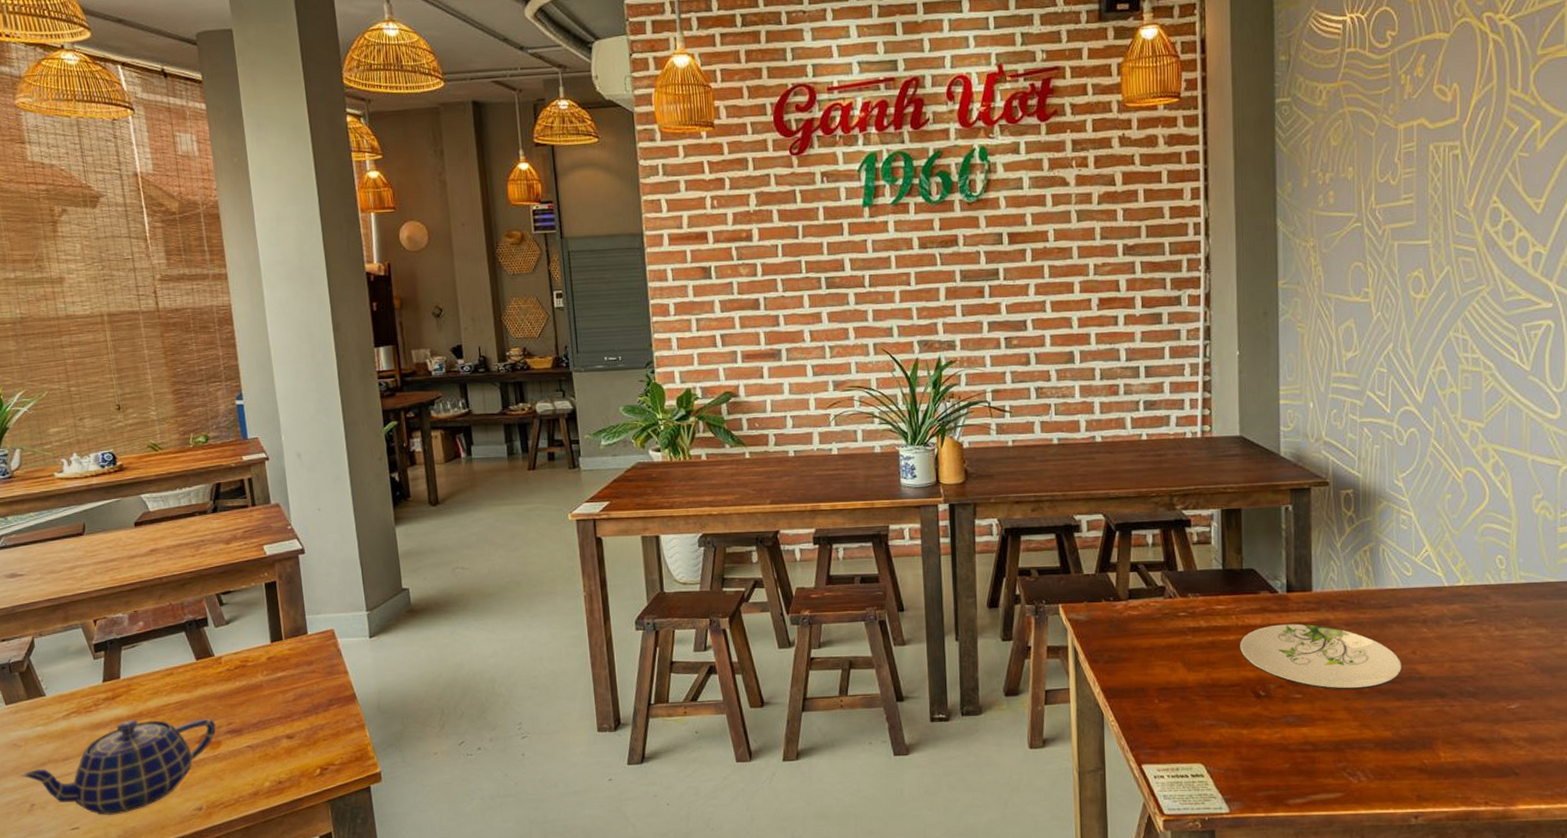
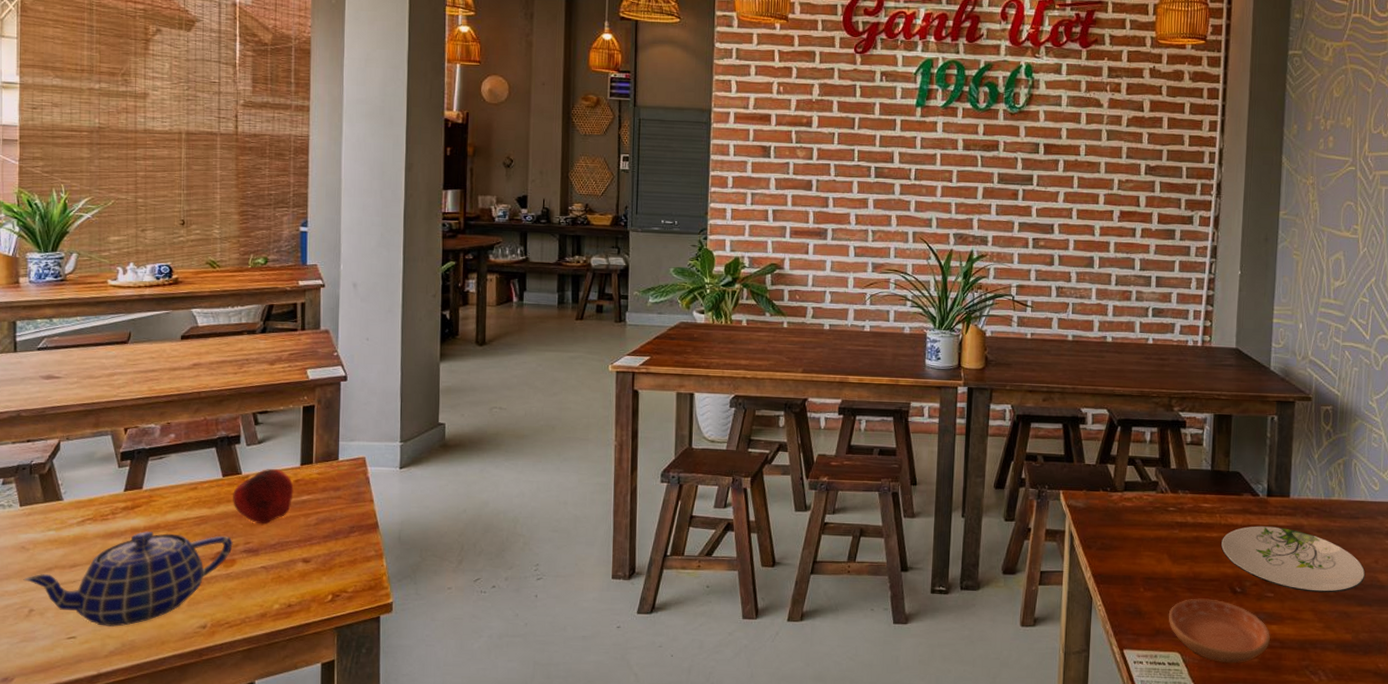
apple: none [208,647,269,704] -> present [233,468,294,525]
saucer: none [1187,705,1301,771] -> present [1168,598,1270,664]

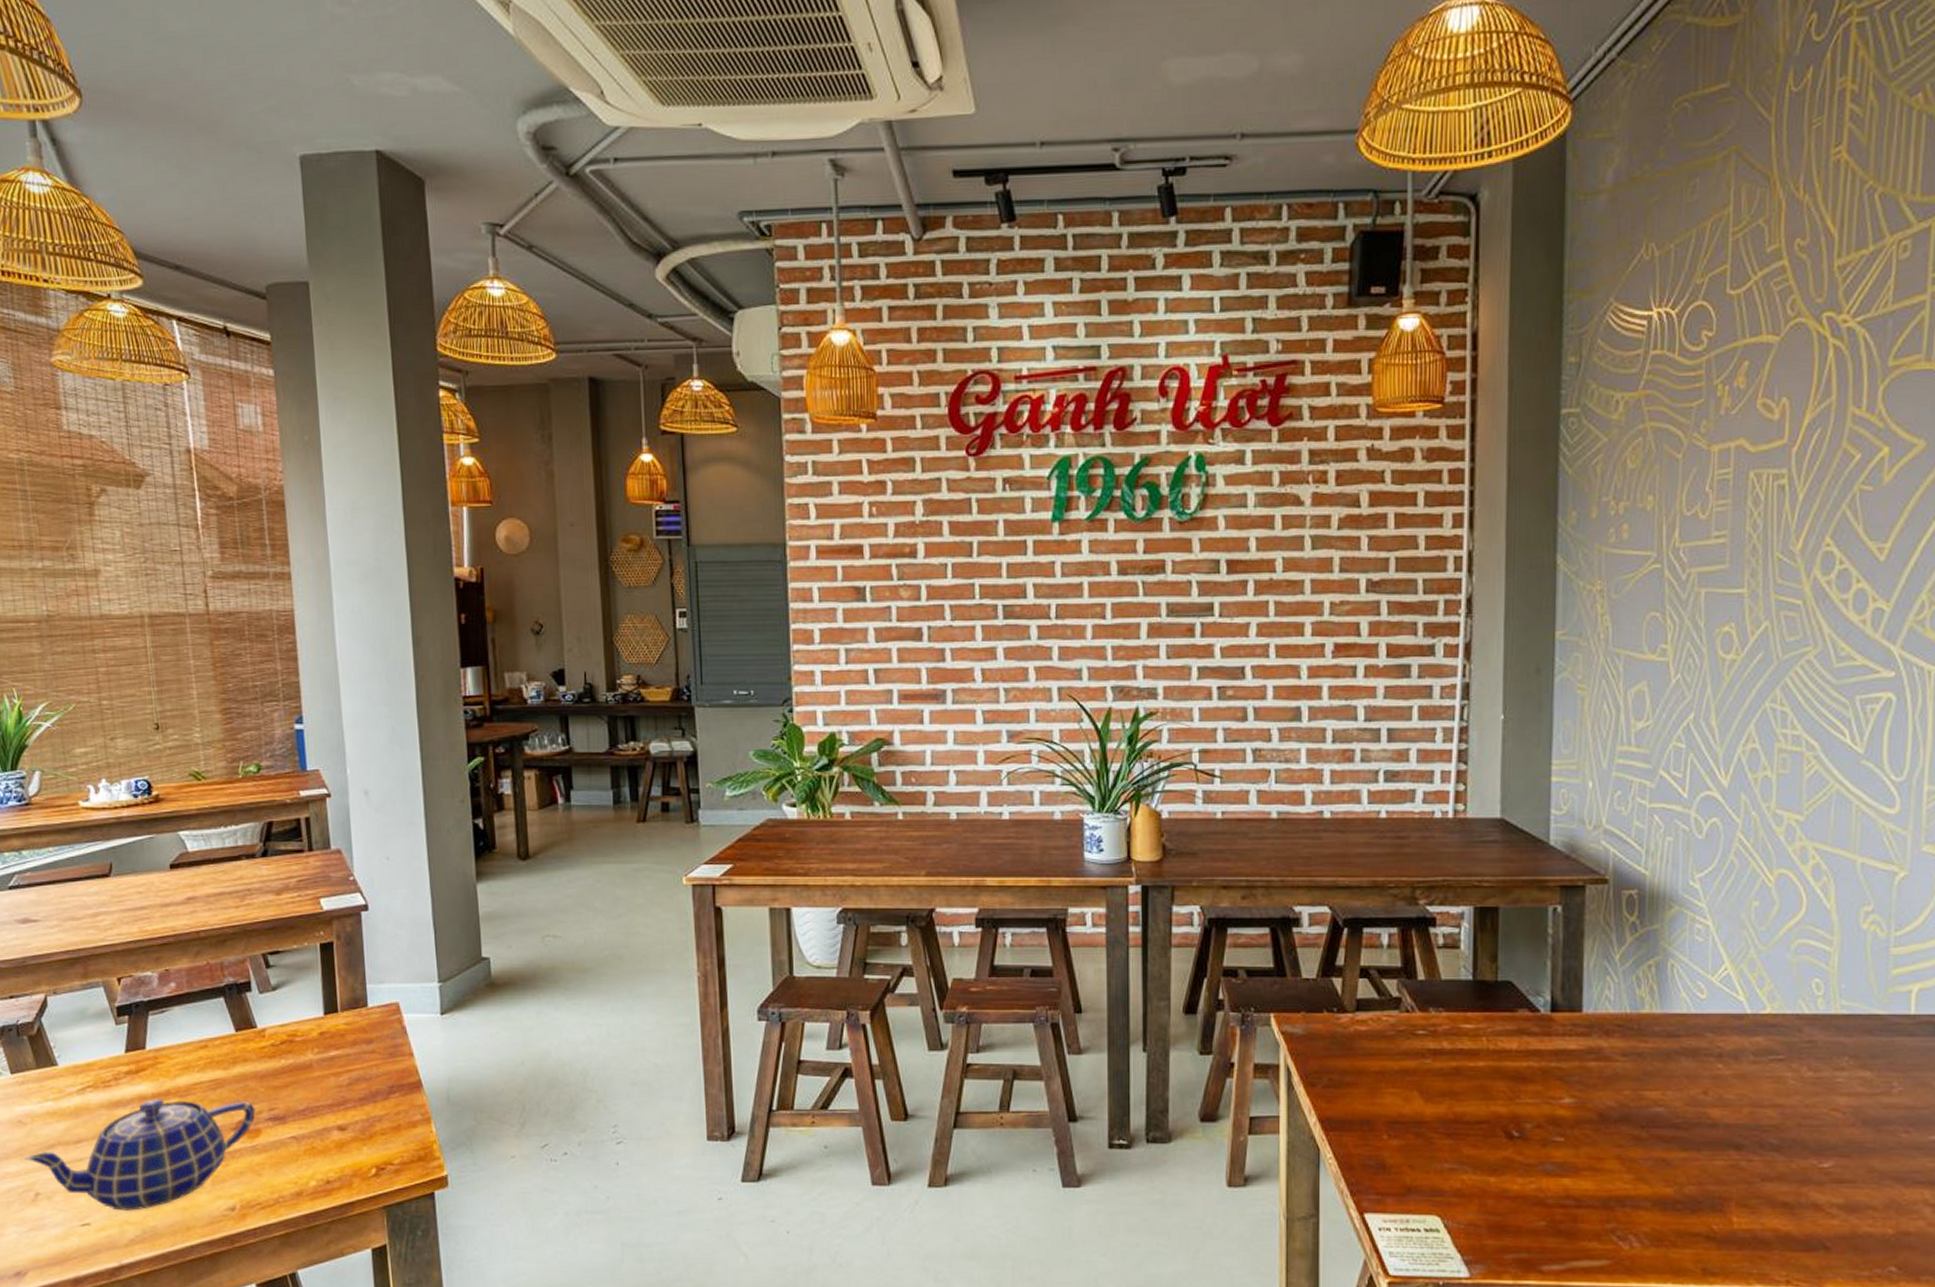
apple: present [233,468,294,525] -> none [249,1019,320,1087]
saucer: present [1168,598,1270,664] -> none [1422,1146,1561,1229]
plate: present [1220,526,1366,593] -> none [1489,1050,1691,1135]

